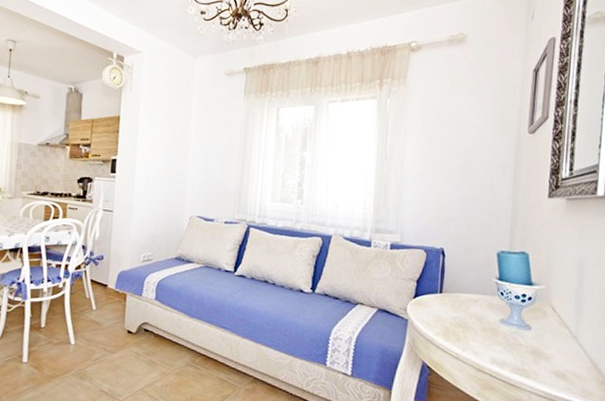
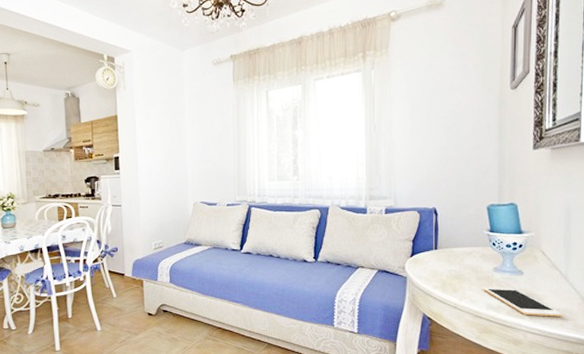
cell phone: none [487,339,571,380] -> present [482,287,563,317]

